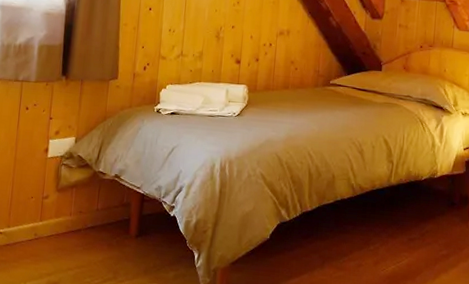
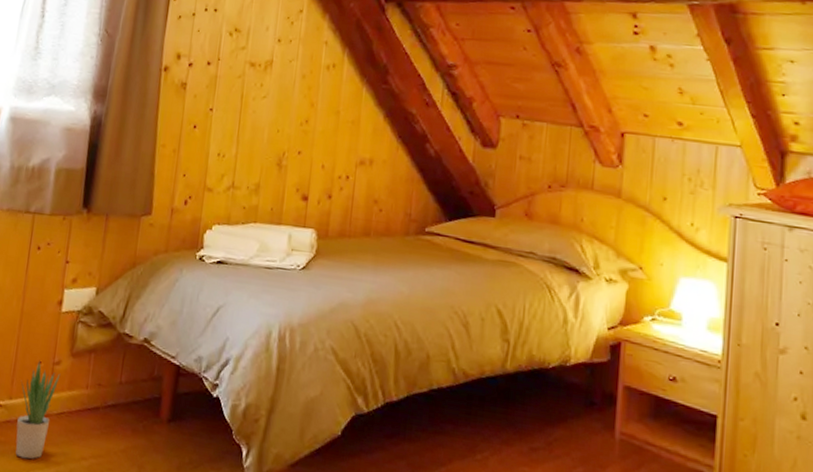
potted plant: none [14,196,49,273] -> present [15,360,61,459]

